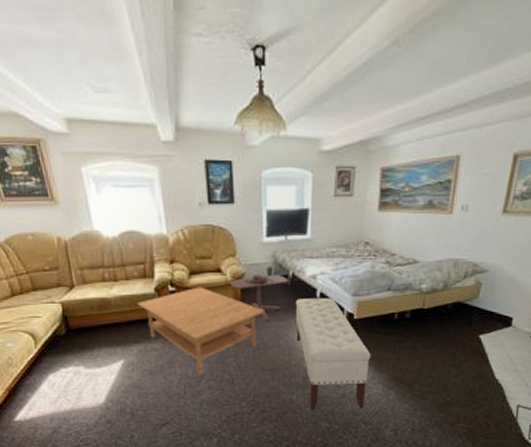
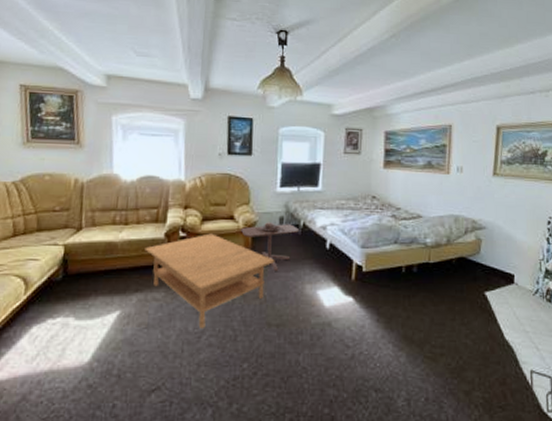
bench: present [295,298,371,411] -> none [304,249,380,375]

